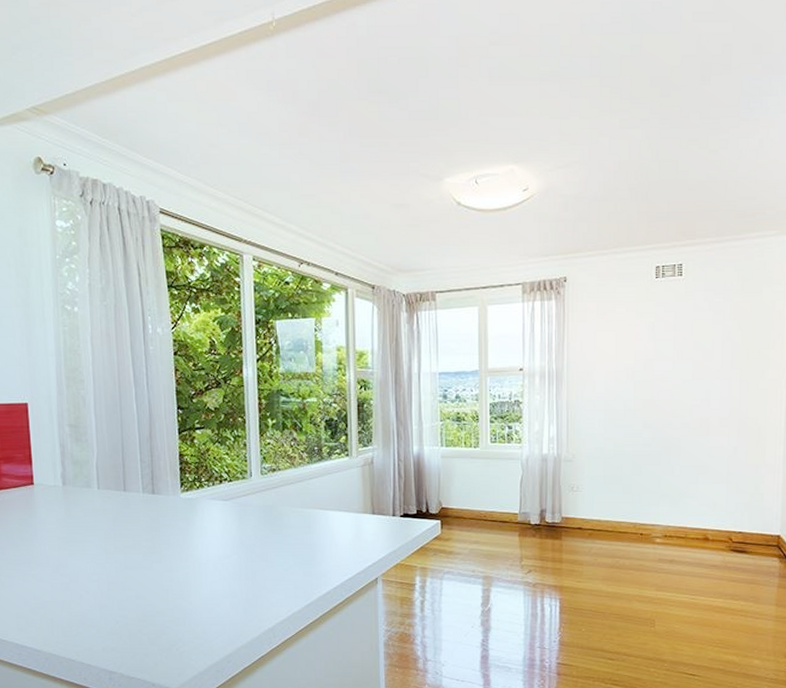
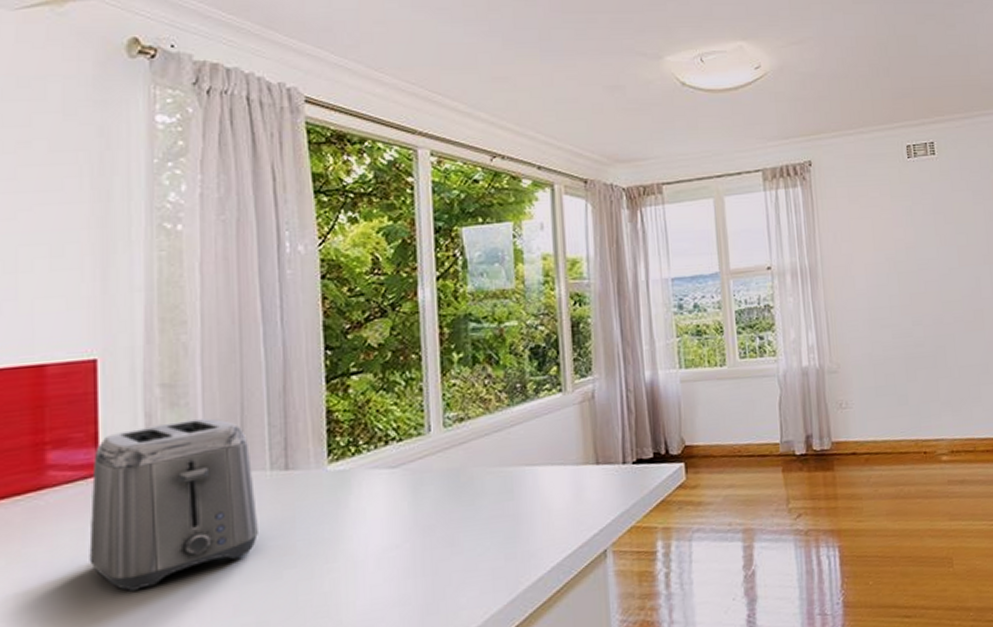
toaster: none [30,451,136,564] -> present [89,418,258,591]

